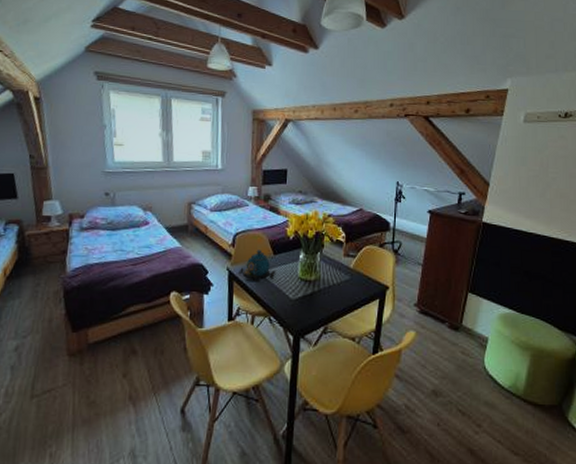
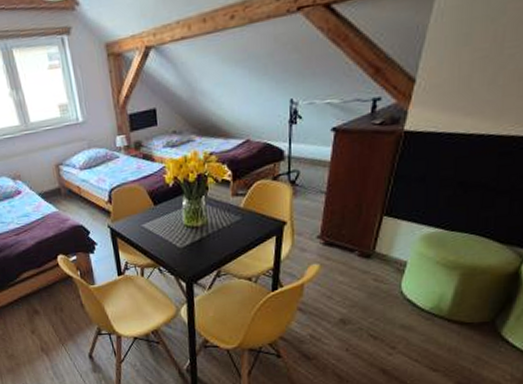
teapot: present [238,250,275,281] -> none [120,202,159,236]

